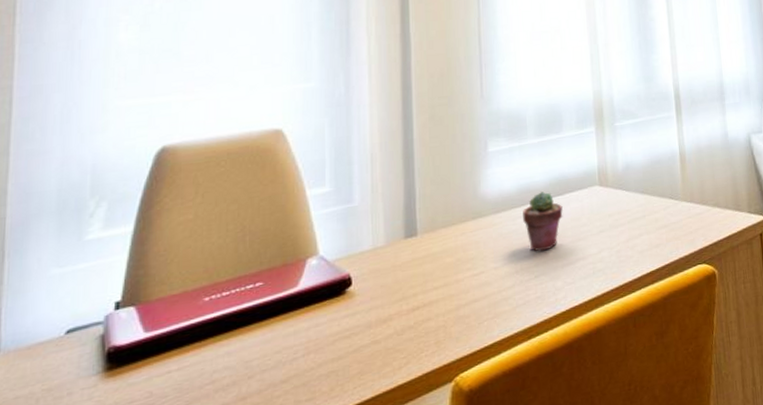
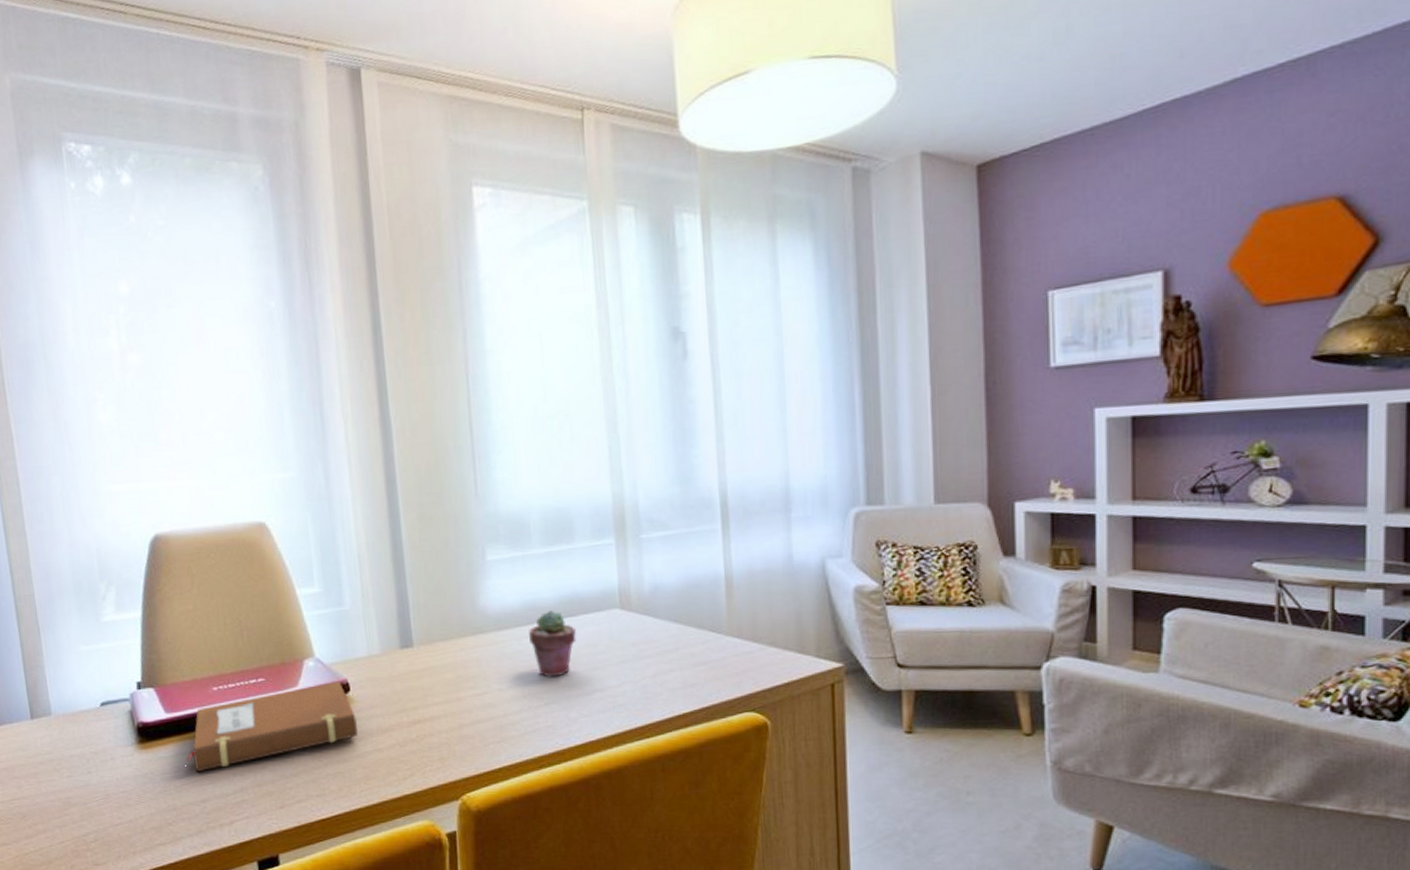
notebook: none [162,277,356,395] -> present [187,681,358,773]

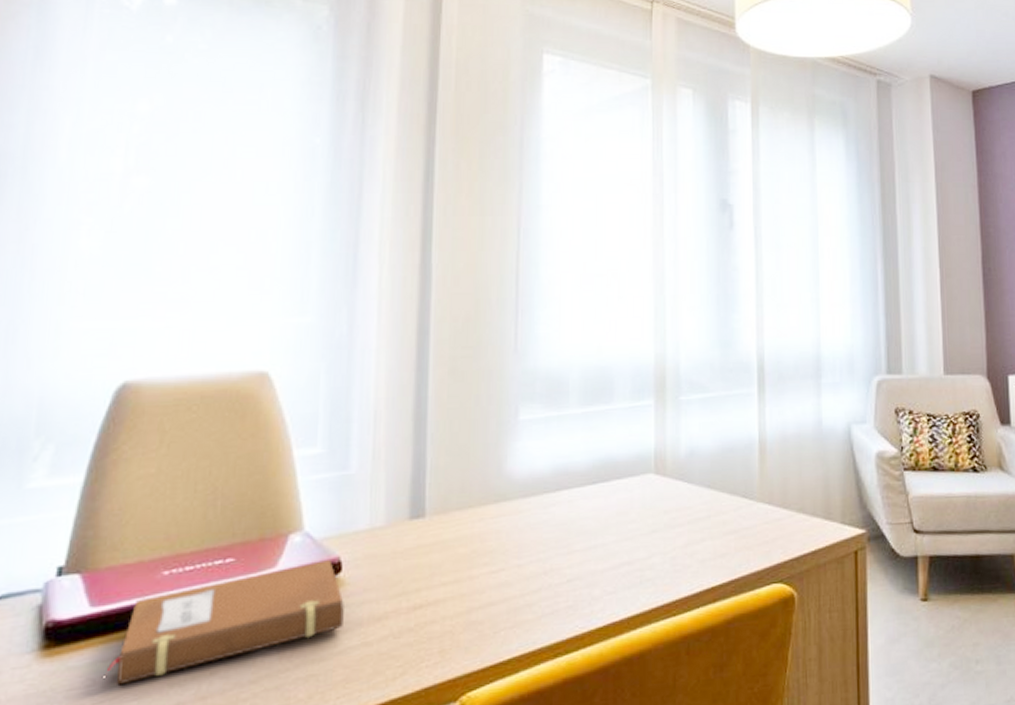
potted succulent: present [529,610,577,677] -> none [557,475,607,550]

